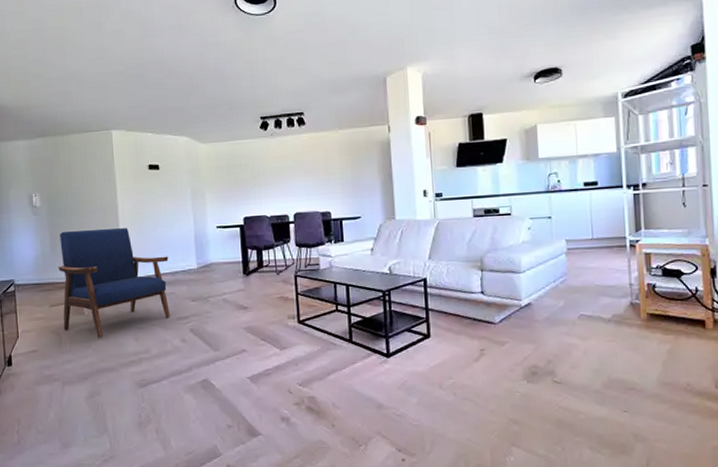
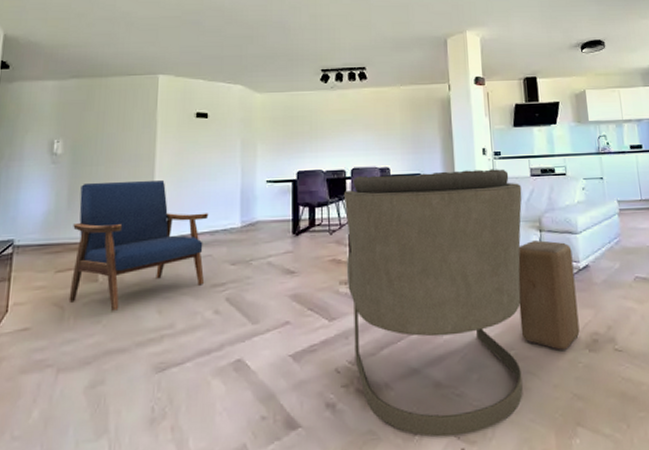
armchair: none [287,210,464,449] -> present [343,169,523,438]
stool: none [458,279,519,380] -> present [518,239,580,350]

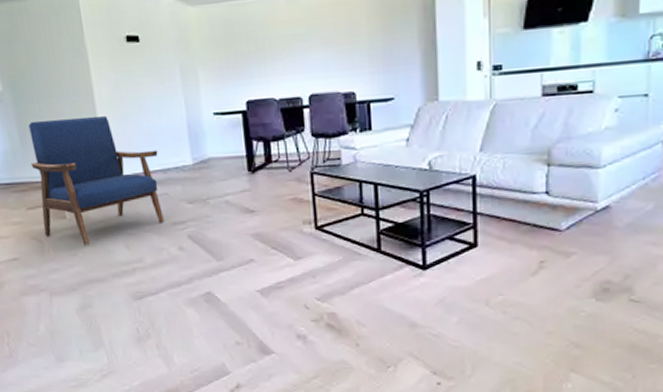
armchair: present [343,169,523,438] -> none [301,87,528,371]
stool: present [518,239,580,350] -> none [512,175,589,298]

